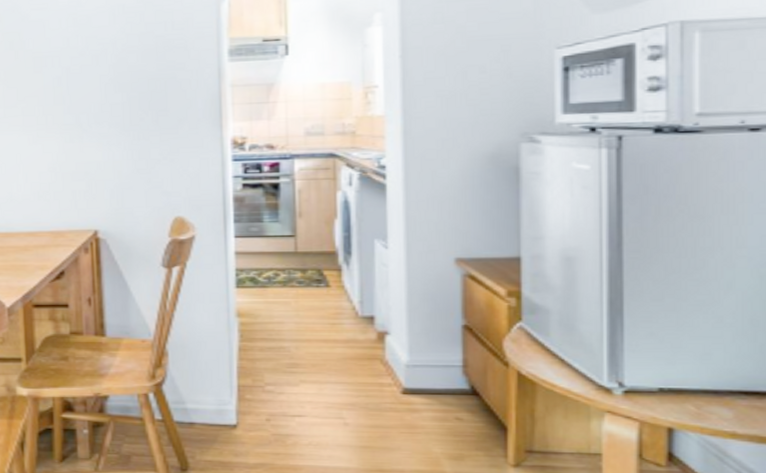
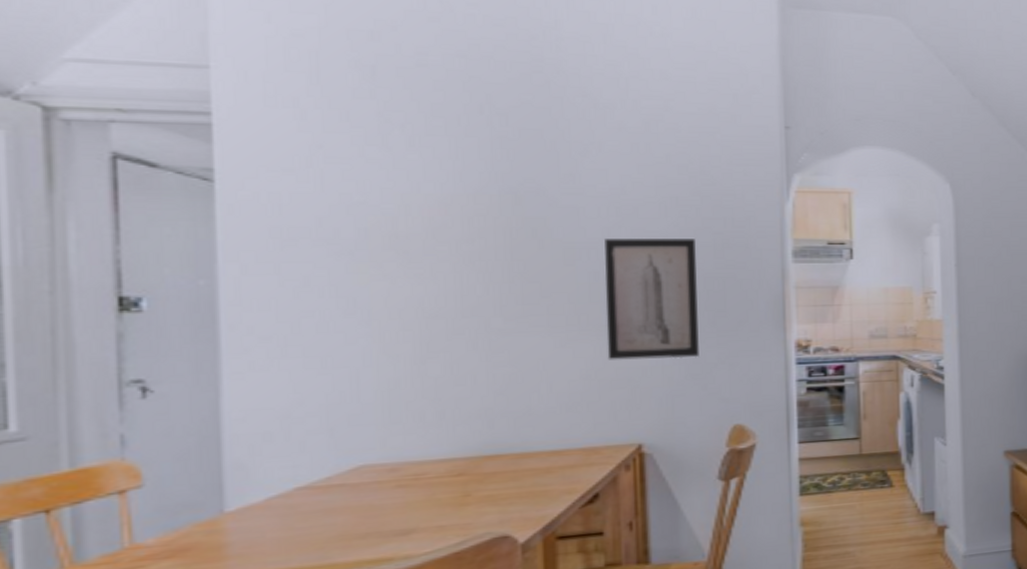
wall art: none [64,43,144,155] -> present [604,239,699,360]

